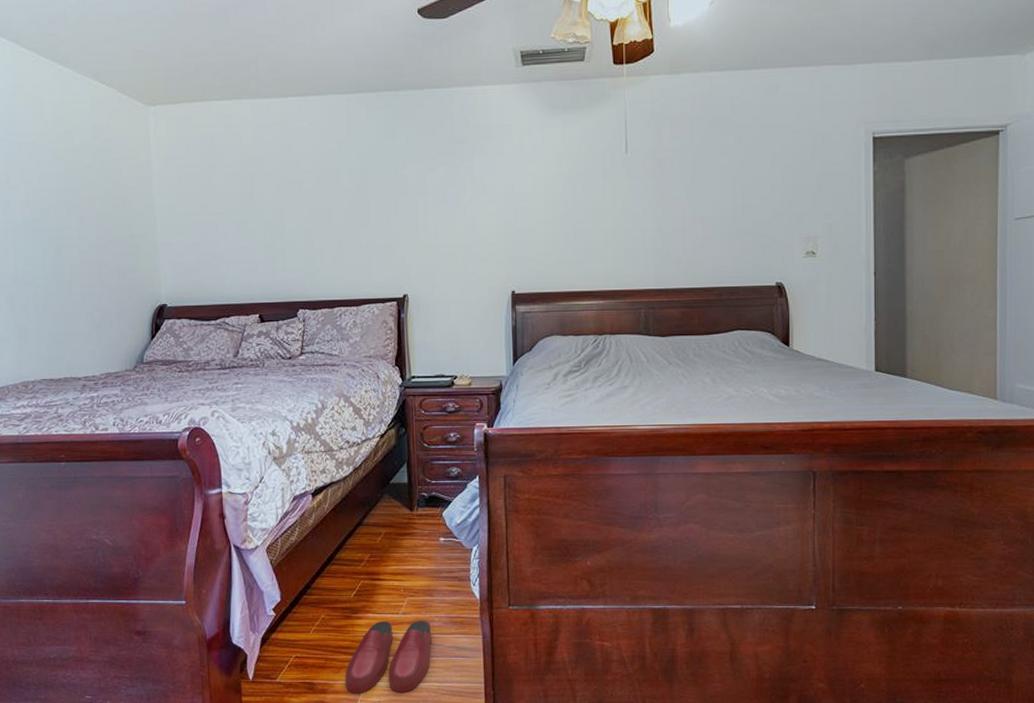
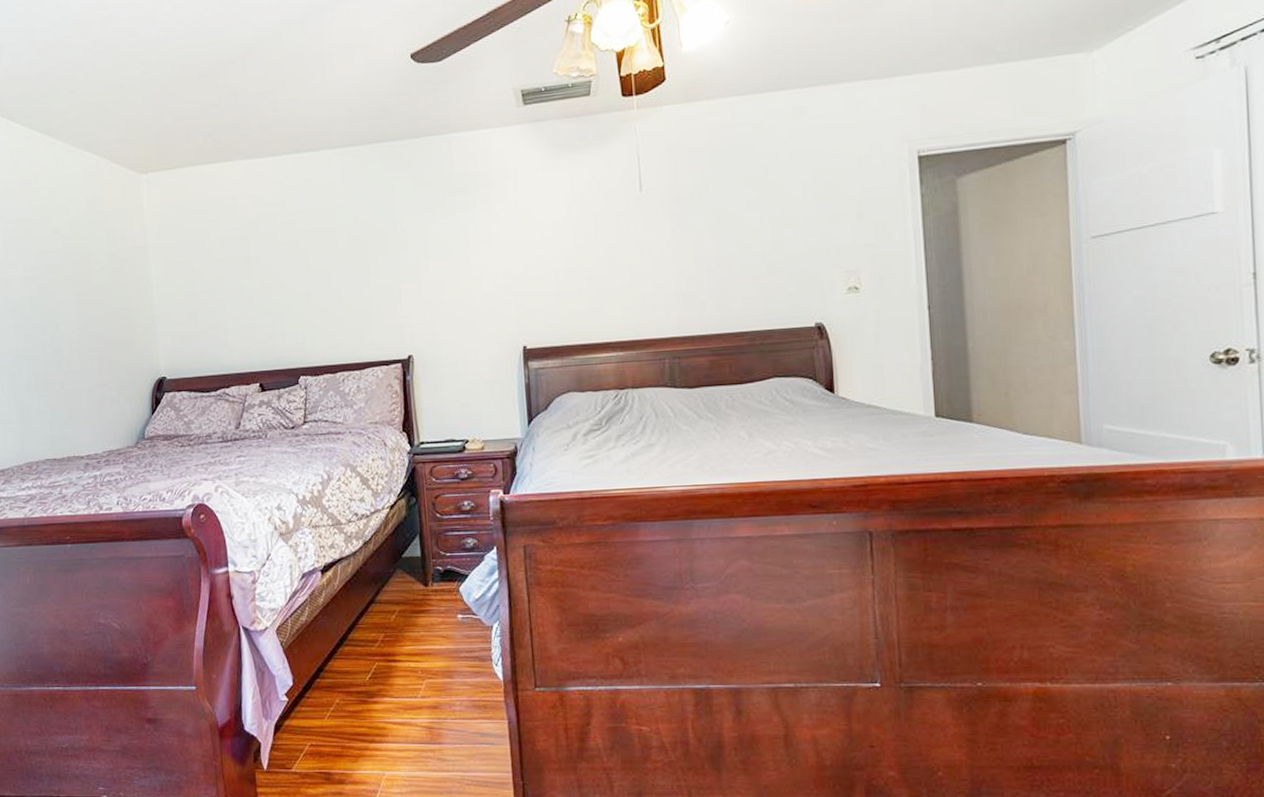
slippers: present [346,620,432,693] -> none [363,704,454,784]

